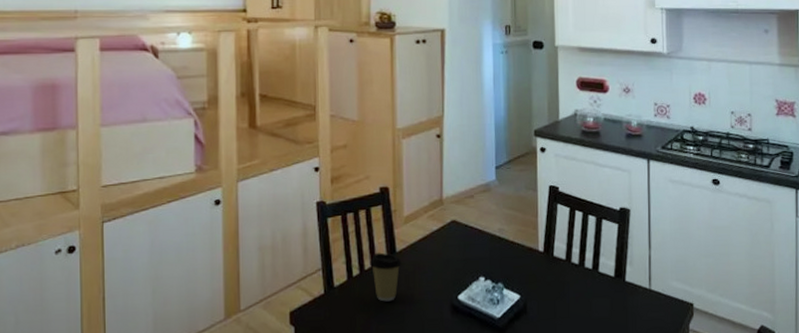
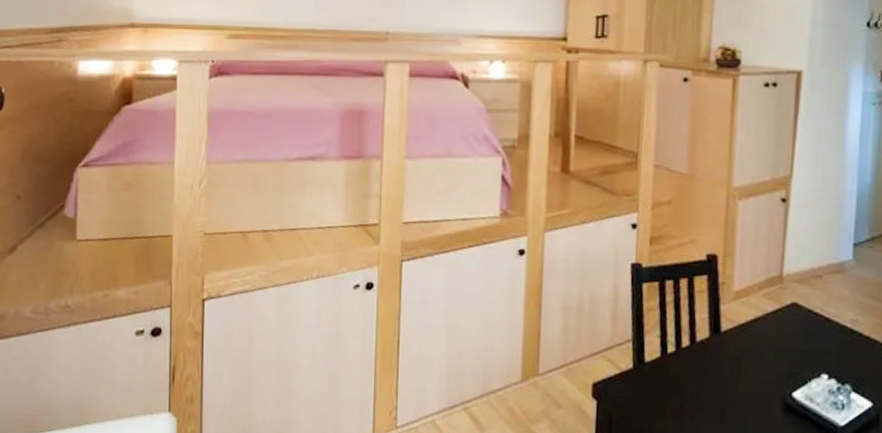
coffee cup: present [370,252,402,302] -> none [689,329,727,388]

